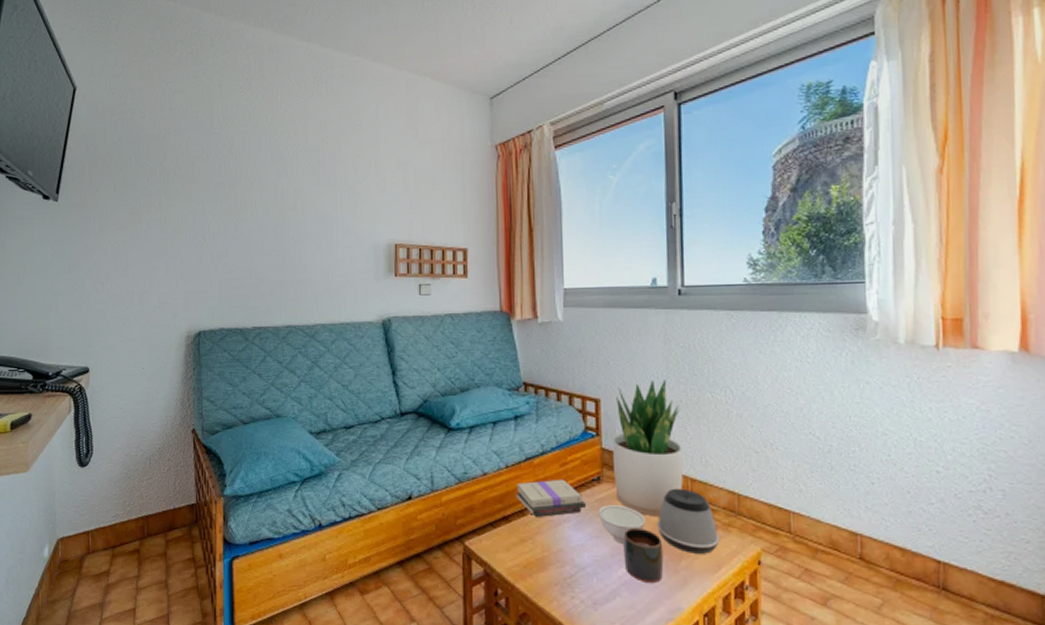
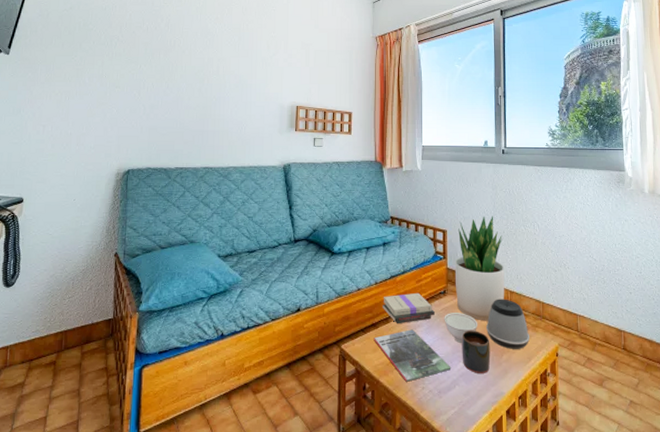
magazine: none [506,525,610,589] -> present [374,329,451,382]

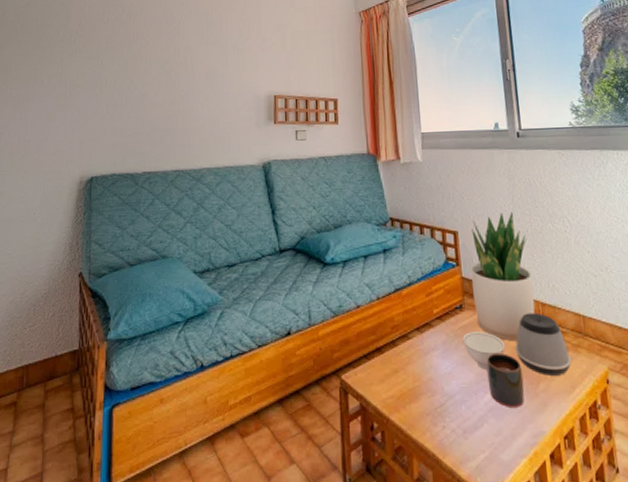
magazine: present [374,329,451,382] -> none [379,354,477,419]
books: present [383,292,435,323] -> none [387,308,451,347]

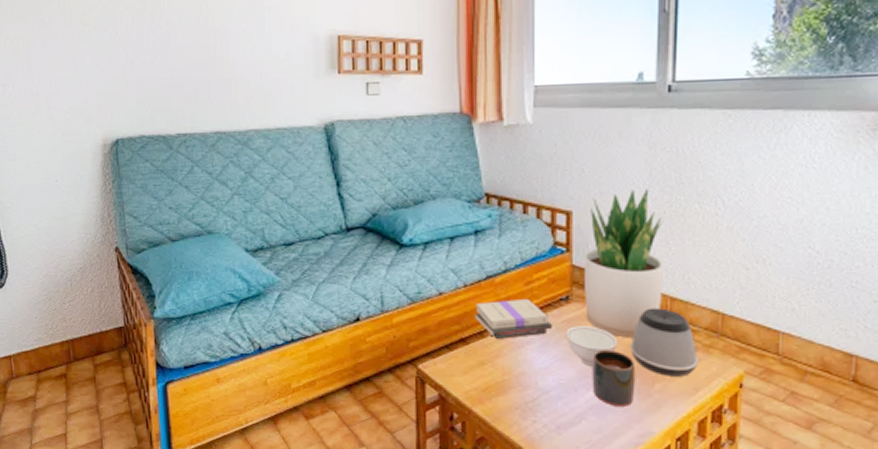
books: none [387,308,451,347] -> present [475,298,552,339]

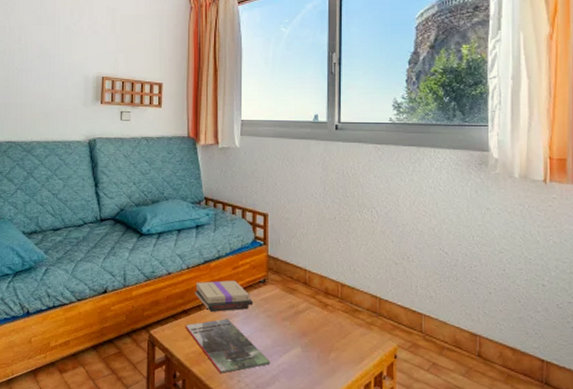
magazine: none [463,347,576,413] -> present [185,318,271,373]
bowl: present [566,326,618,366] -> none [263,303,303,337]
planter: present [583,189,663,338] -> none [276,199,335,315]
mug: present [592,350,636,406] -> none [283,324,316,371]
speaker: present [631,308,698,377] -> none [312,291,363,348]

